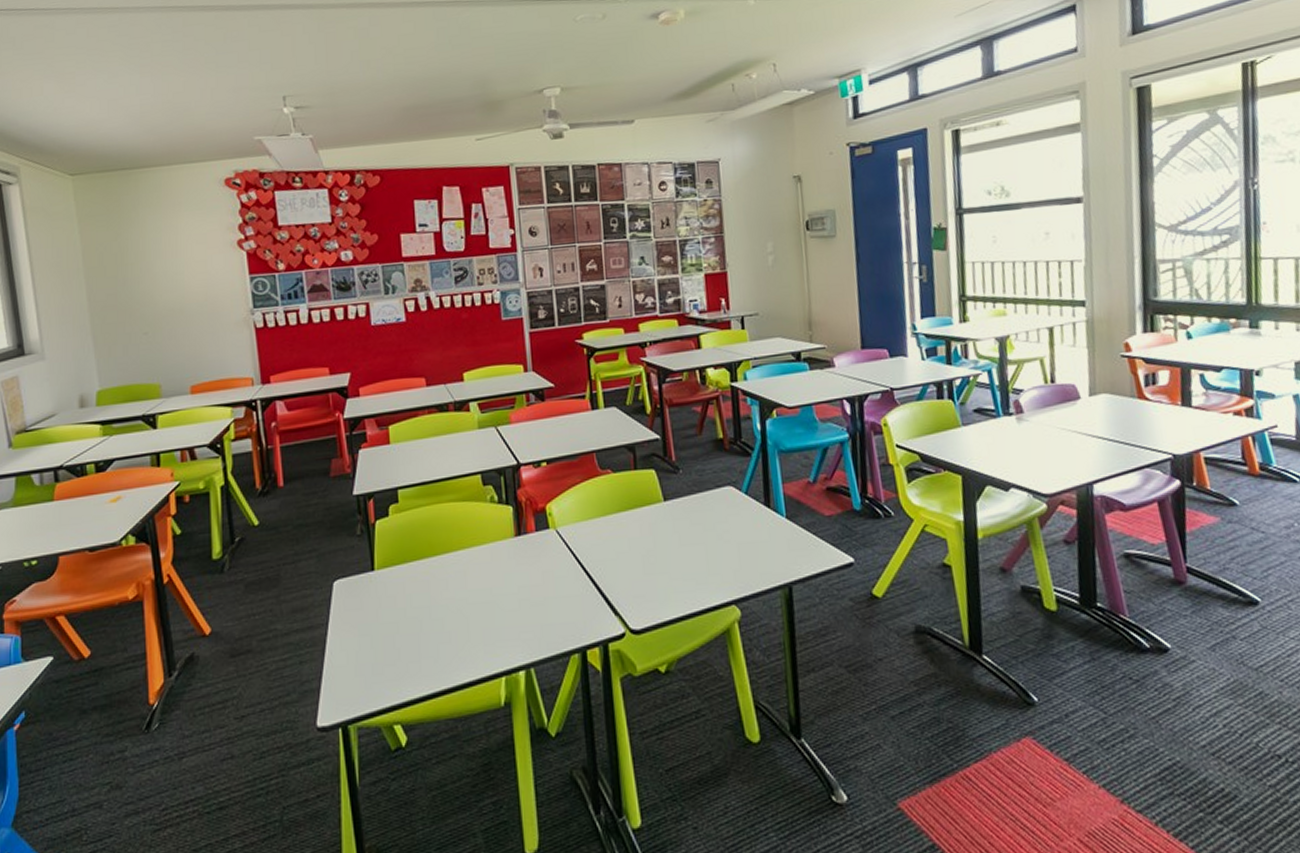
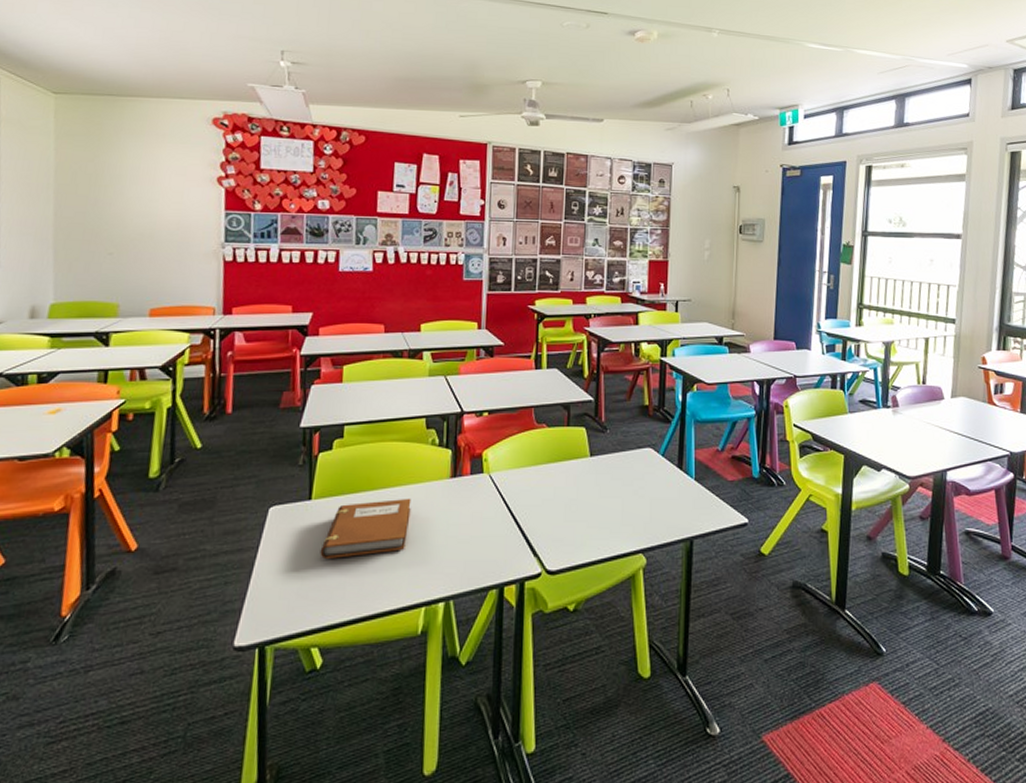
notebook: none [390,561,478,631] -> present [320,498,412,558]

